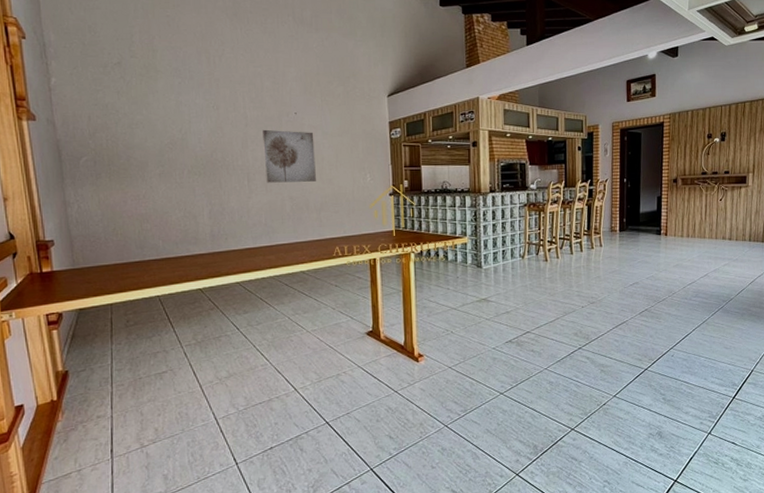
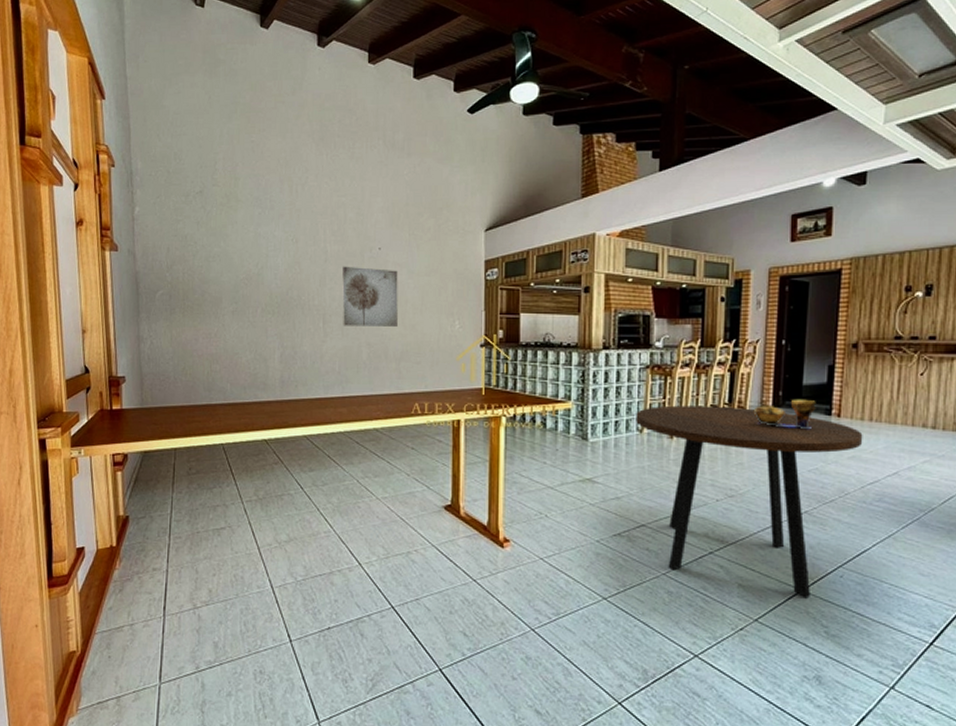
dining table: none [518,233,683,375] -> present [636,405,863,599]
decorative bowl: none [605,223,650,247] -> present [753,399,816,430]

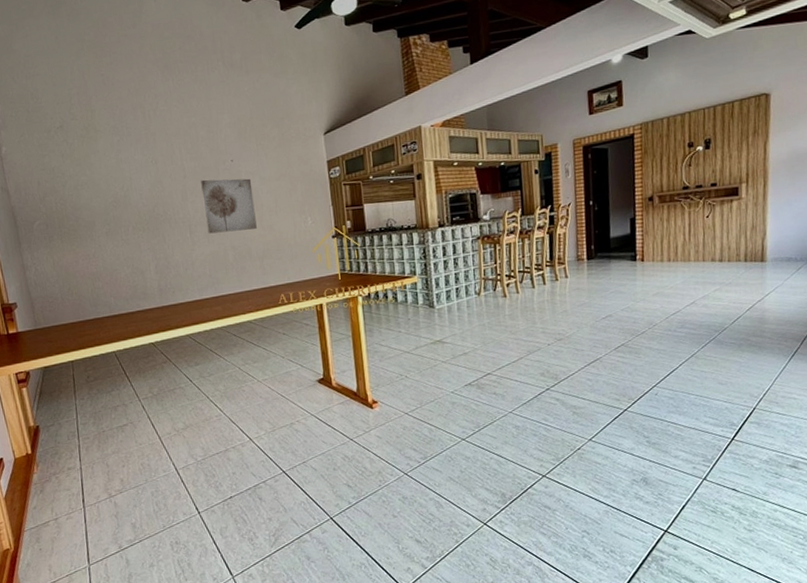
dining table: present [636,405,863,599] -> none [473,263,664,416]
decorative bowl: present [753,399,816,430] -> none [571,249,623,276]

